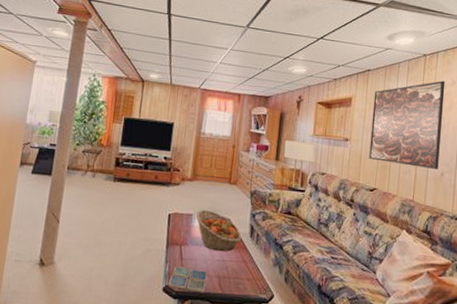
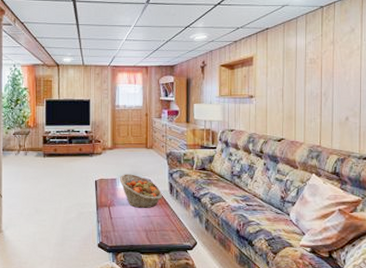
drink coaster: present [167,266,208,294] -> none [101,225,135,246]
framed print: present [369,80,446,170] -> none [274,29,344,116]

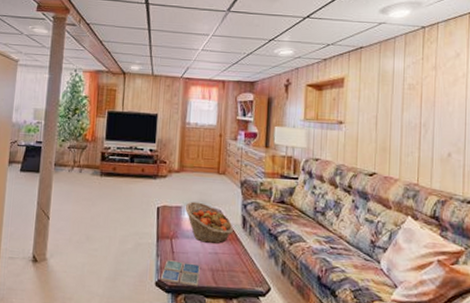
drink coaster: none [101,225,135,246] -> present [160,260,200,287]

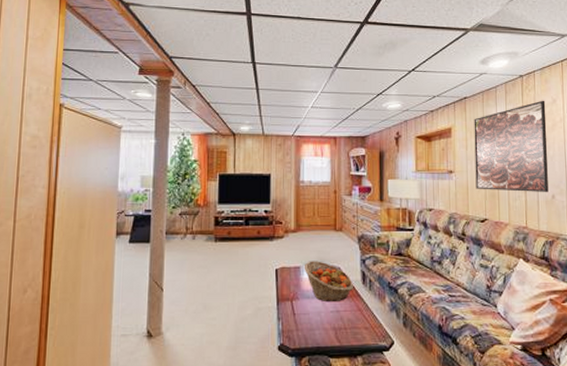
drink coaster: present [160,260,200,287] -> none [282,323,322,348]
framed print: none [366,53,448,151] -> present [474,100,549,193]

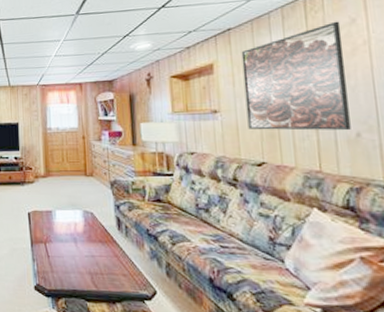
fruit basket: present [304,261,353,301] -> none [55,205,108,246]

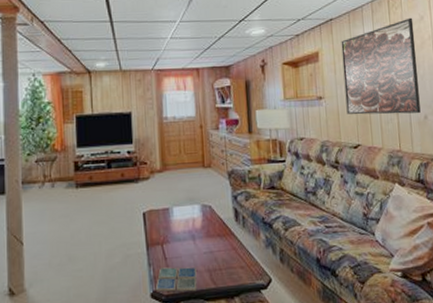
drink coaster: none [38,264,79,291] -> present [155,267,197,292]

